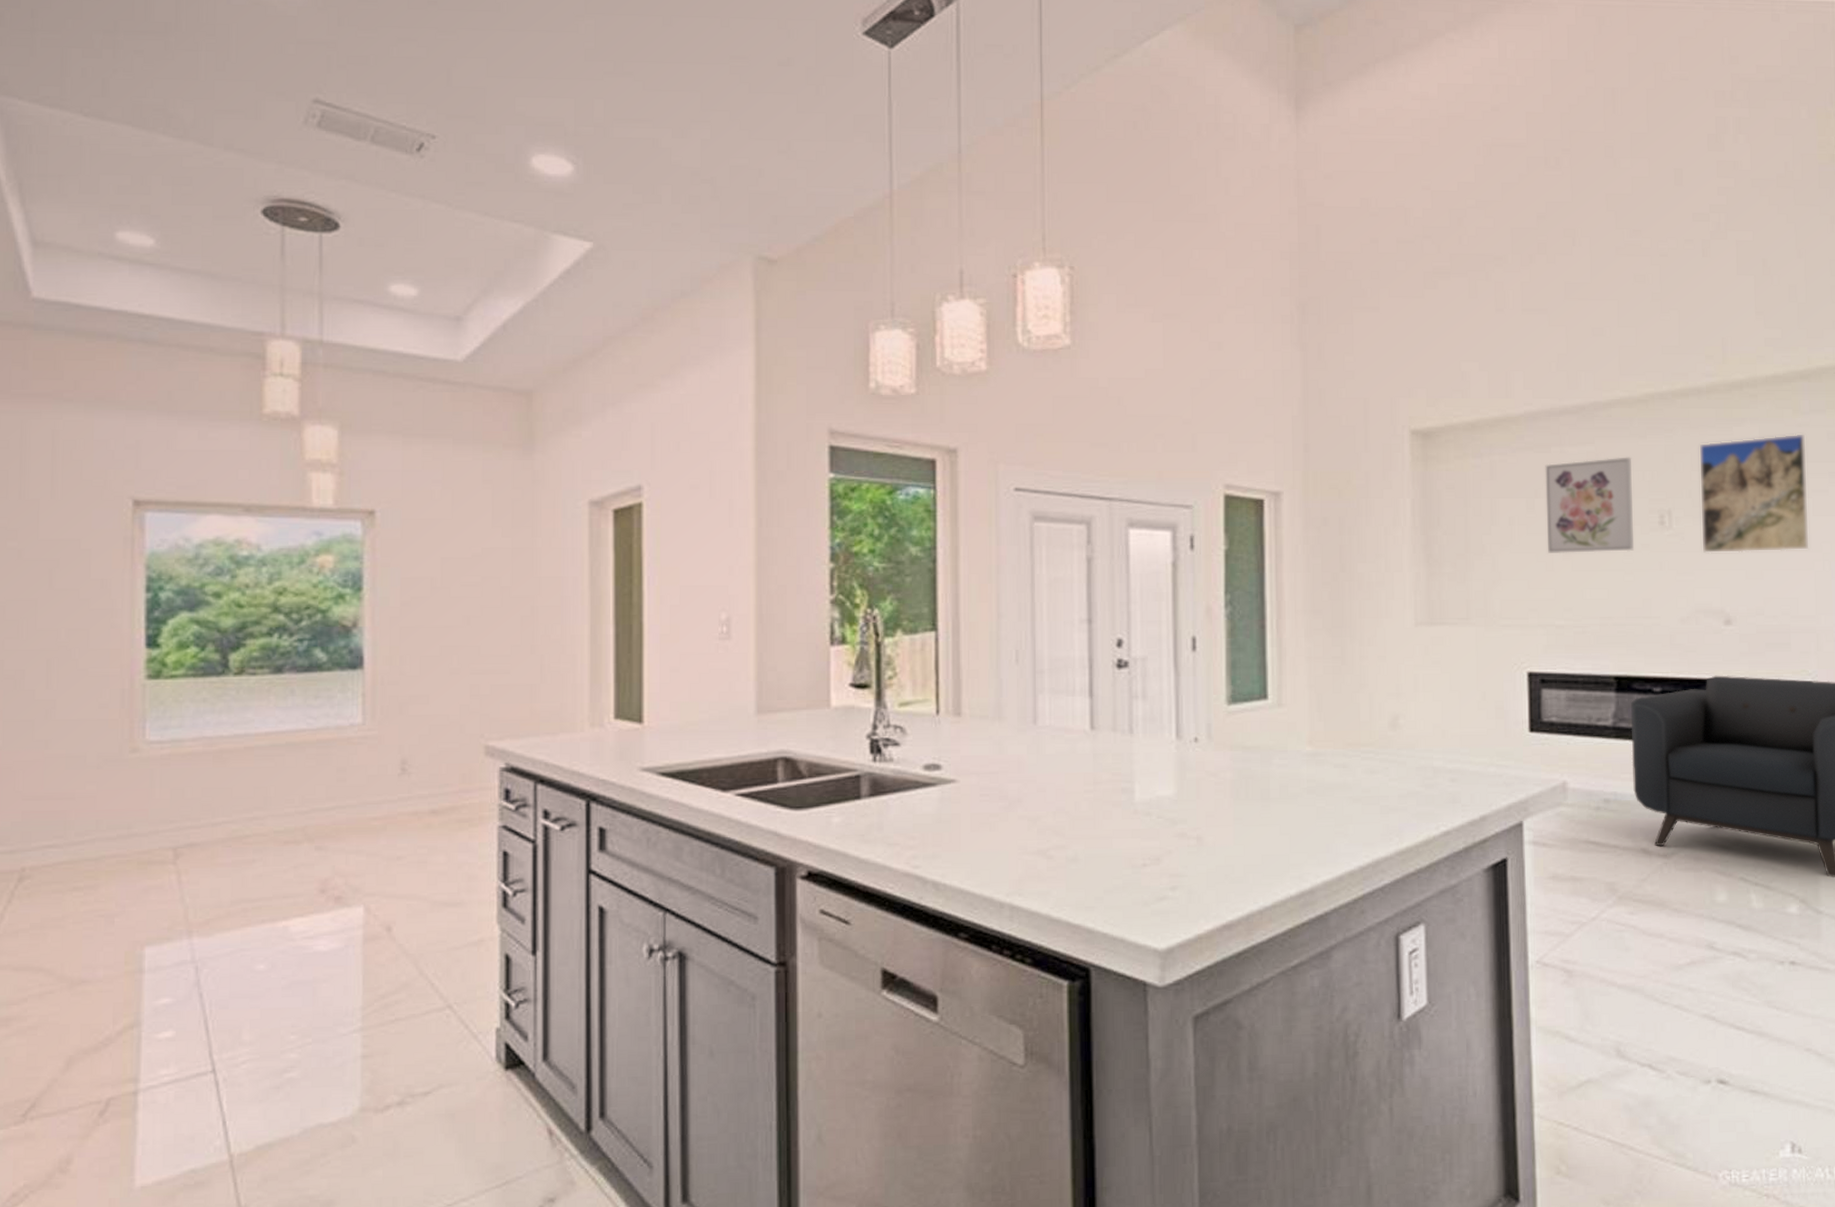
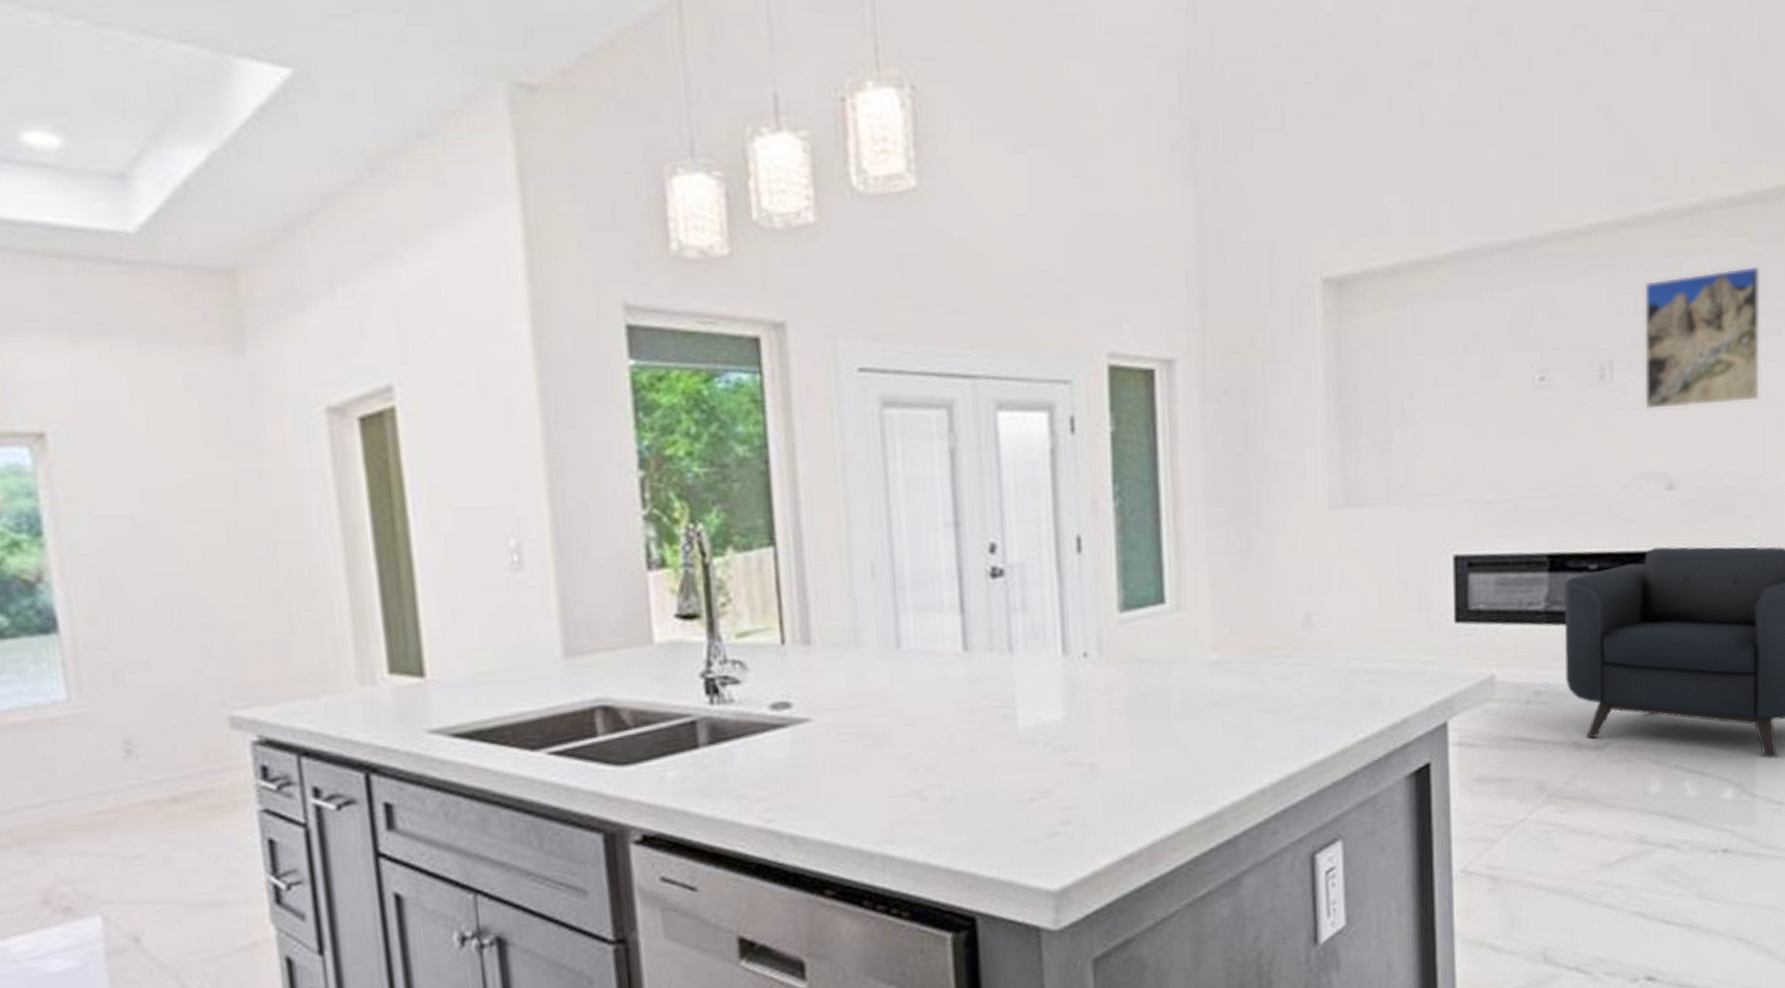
wall art: present [1545,457,1635,553] -> none [1474,300,1572,418]

